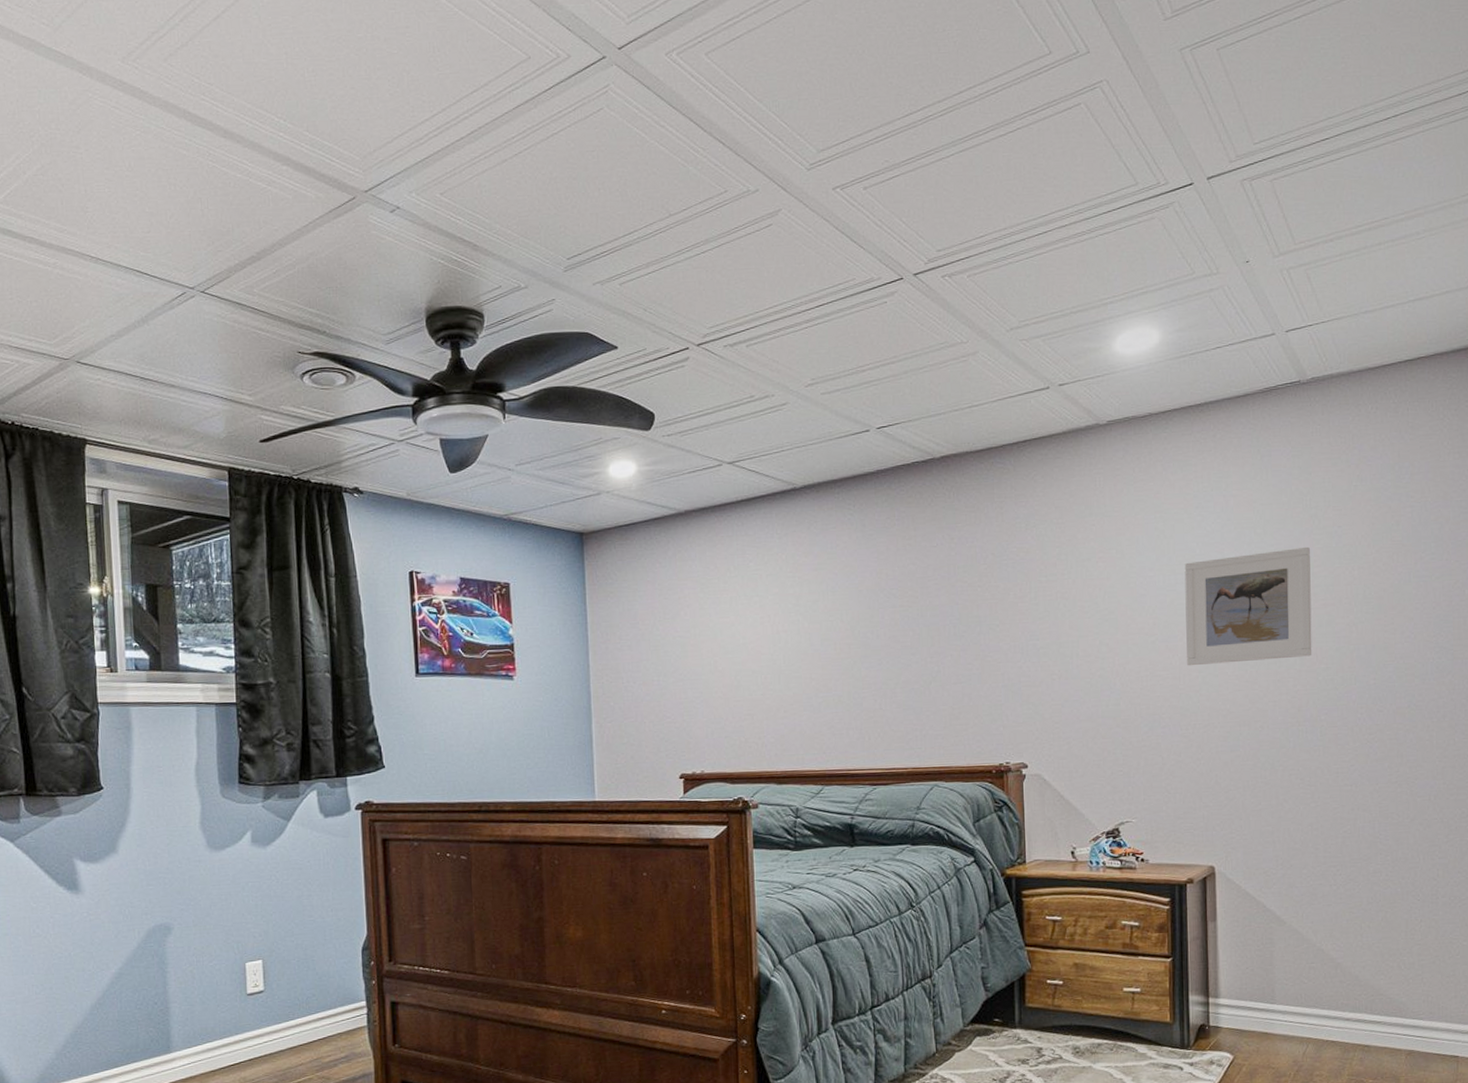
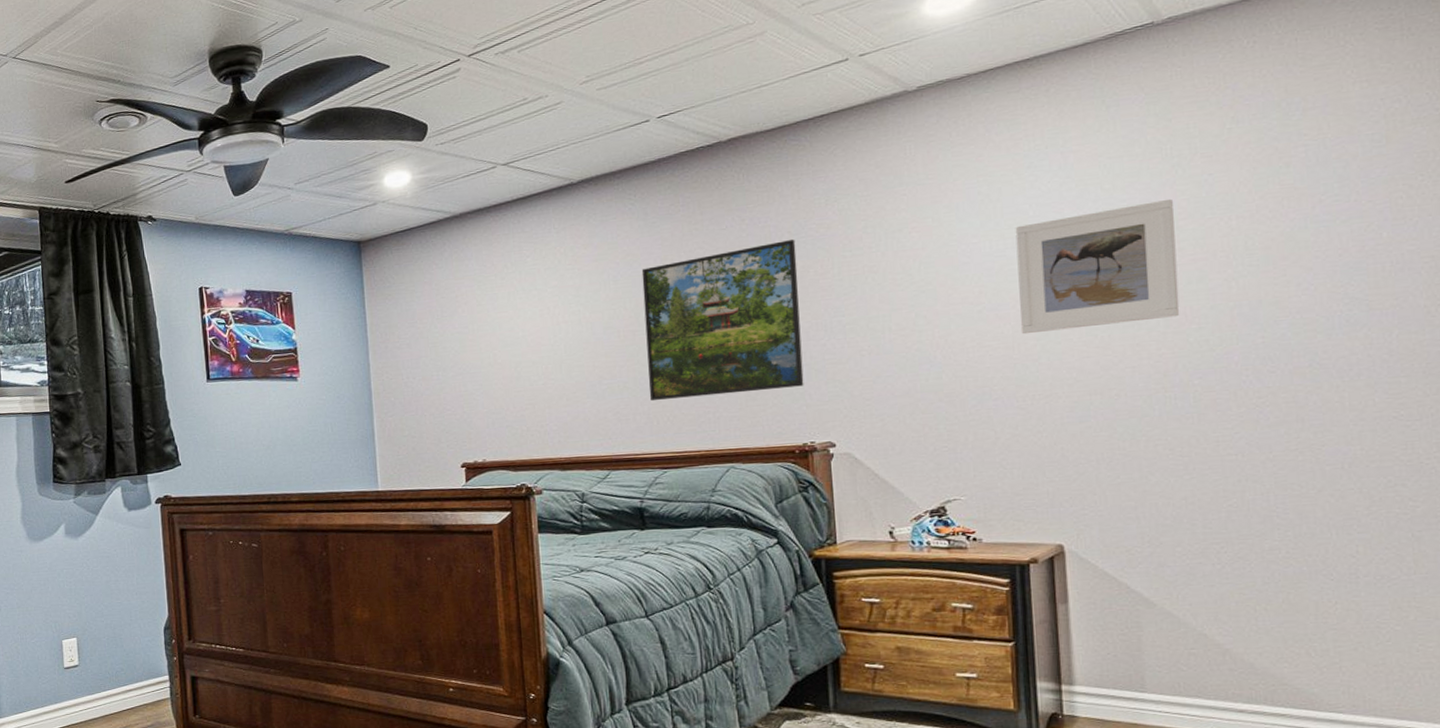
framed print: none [858,560,1002,717] -> present [641,239,804,401]

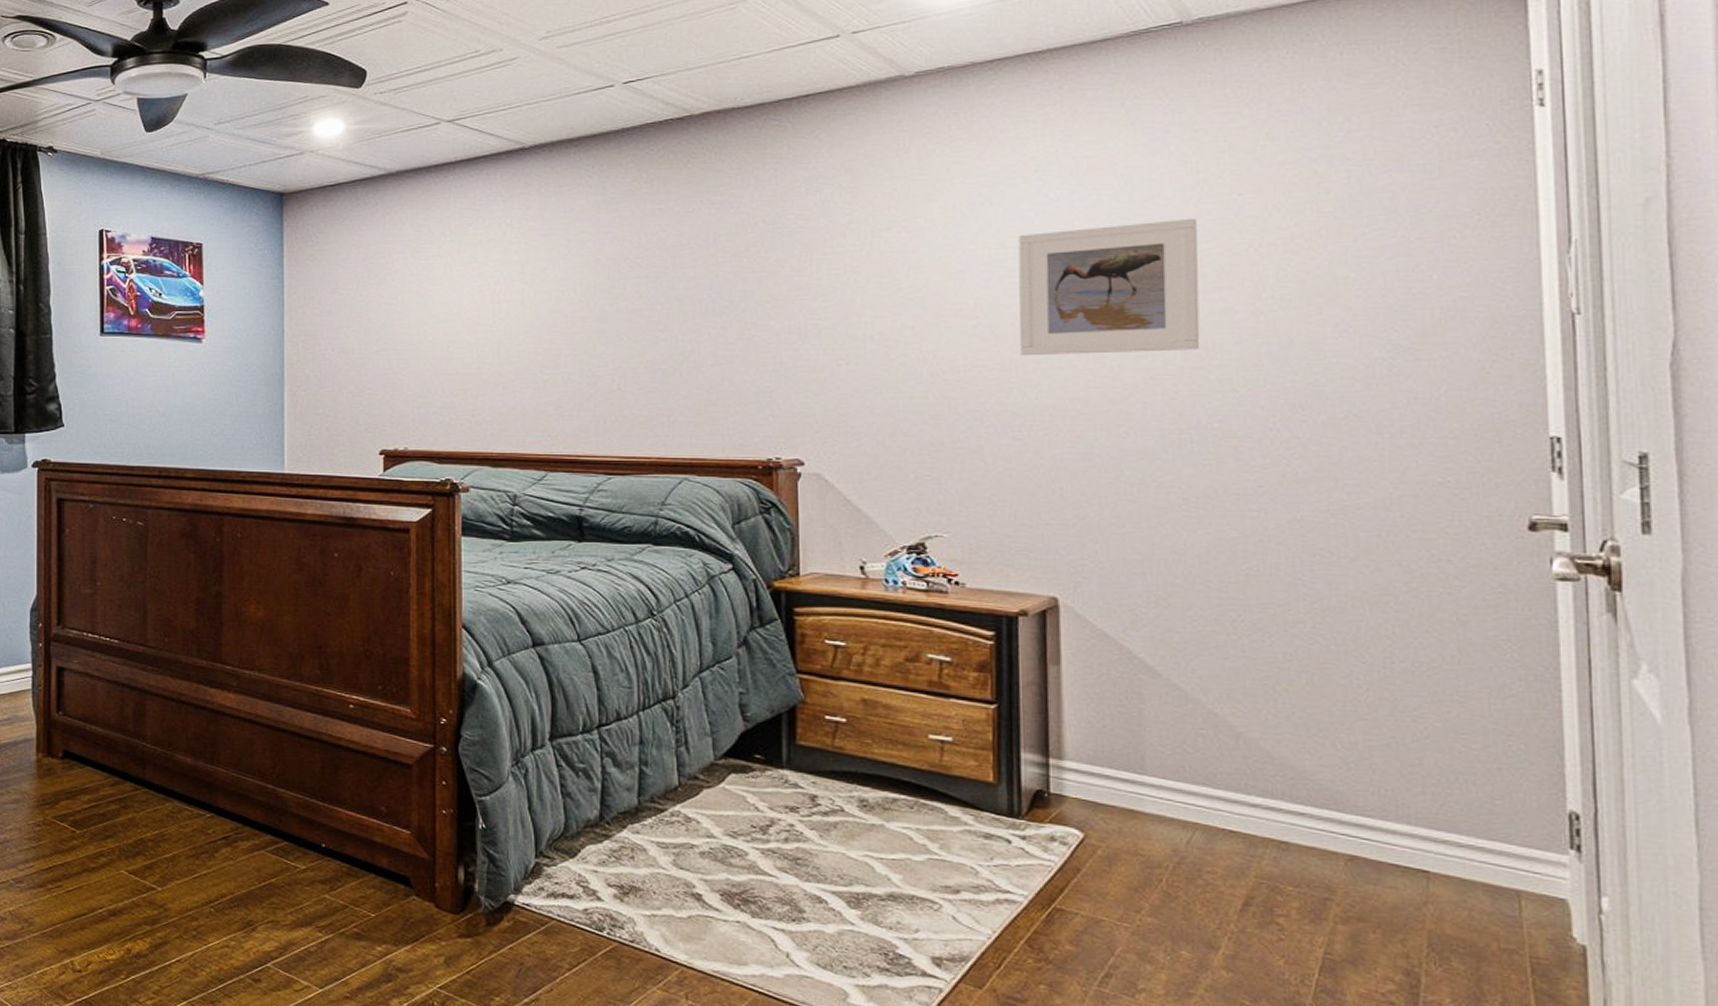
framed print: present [641,239,804,401] -> none [596,228,772,398]

